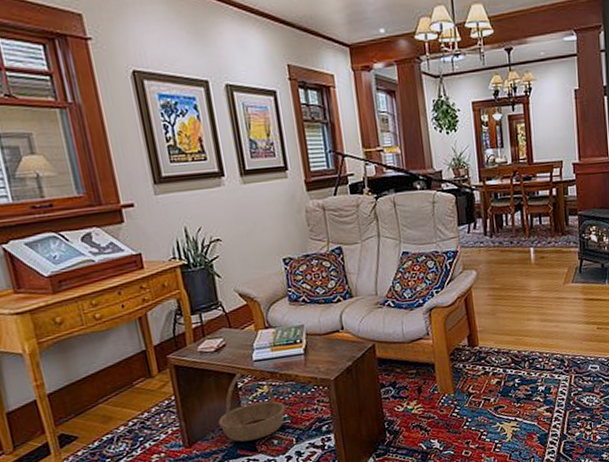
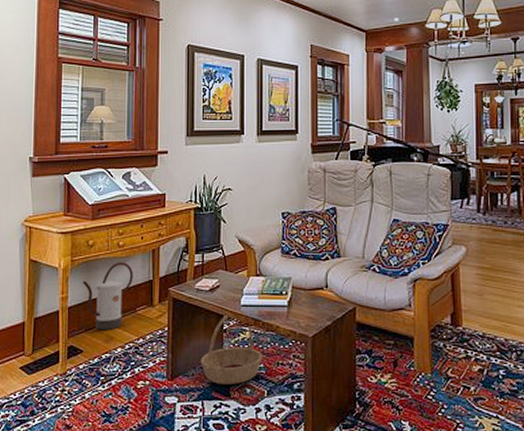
watering can: none [58,335,122,412] -> present [83,262,133,330]

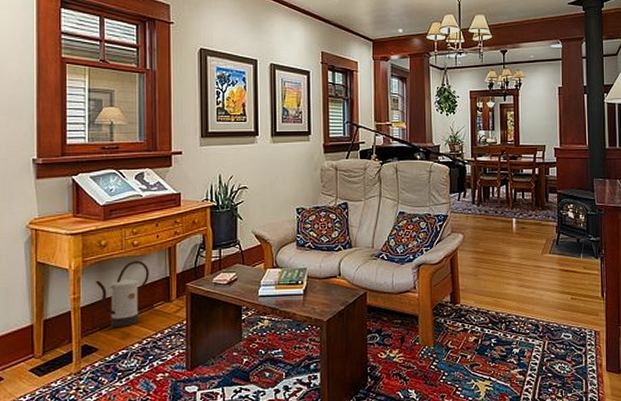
basket: present [200,313,262,384] -> none [220,304,280,371]

